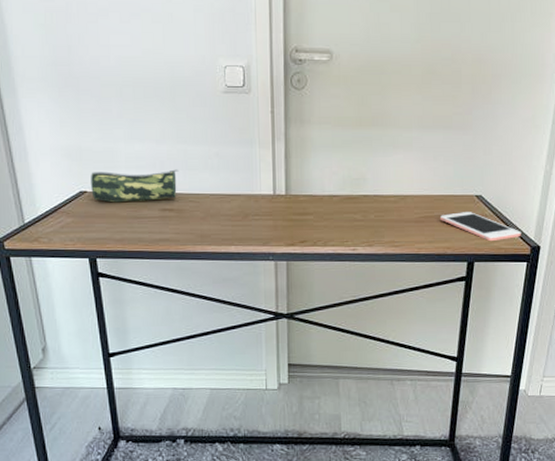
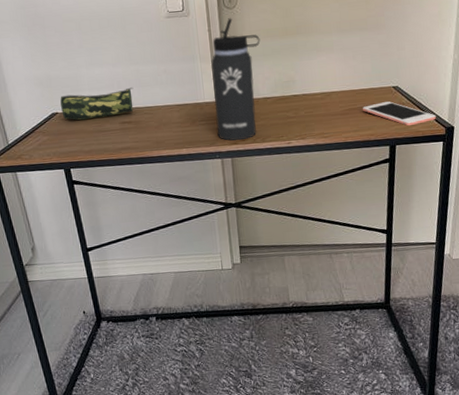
thermos bottle: none [270,100,330,242] -> present [210,18,260,141]

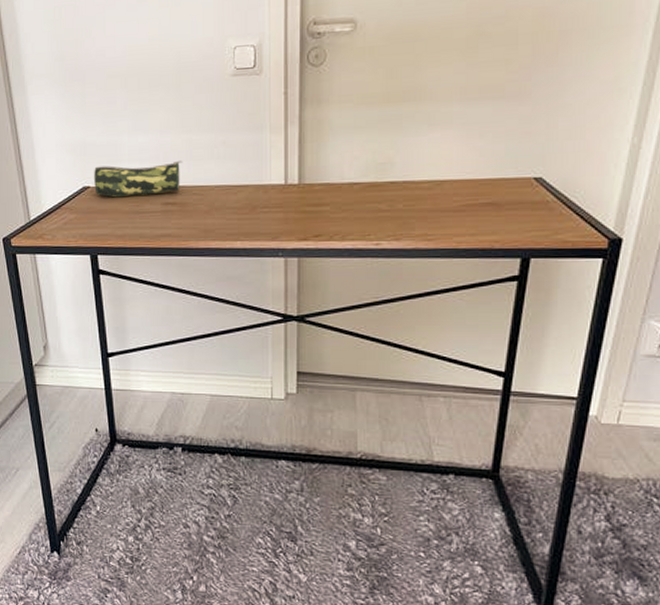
thermos bottle: present [210,18,260,141] -> none [283,78,352,236]
cell phone: present [362,101,436,126] -> none [485,198,596,234]

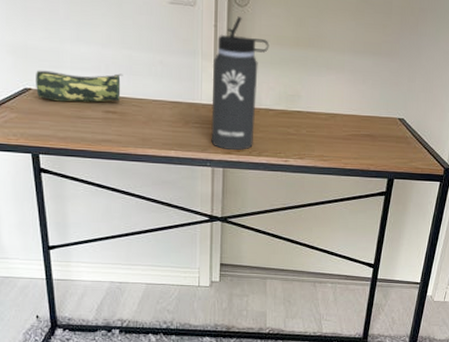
thermos bottle: none [283,78,352,236] -> present [211,16,269,151]

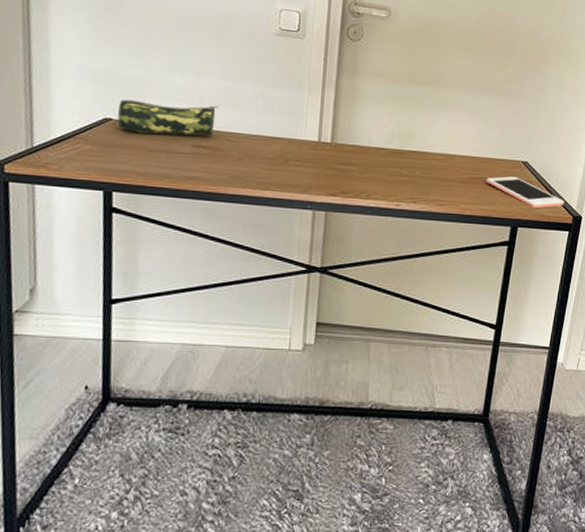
thermos bottle: present [211,16,269,151] -> none [313,51,383,193]
cell phone: none [365,133,437,162] -> present [486,176,564,208]

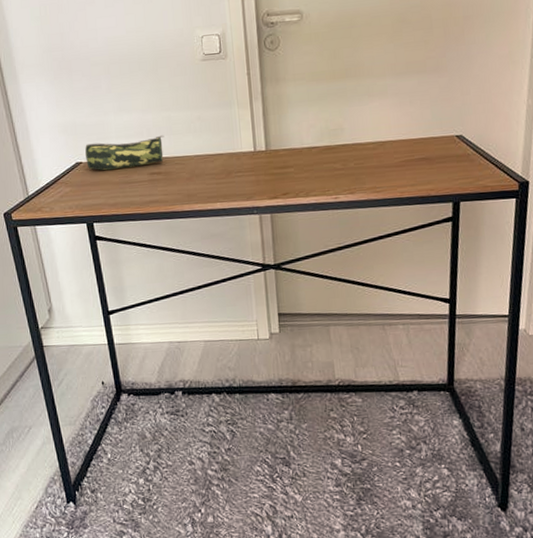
cell phone: present [486,176,564,208] -> none [420,152,508,181]

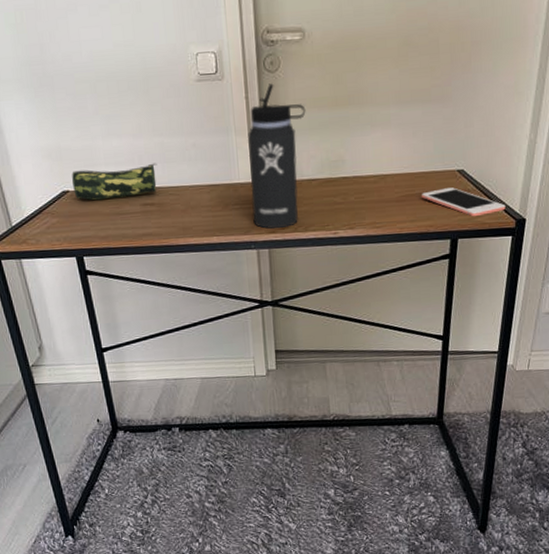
thermos bottle: none [249,60,305,195] -> present [247,83,306,229]
cell phone: none [420,152,508,181] -> present [421,187,506,217]

